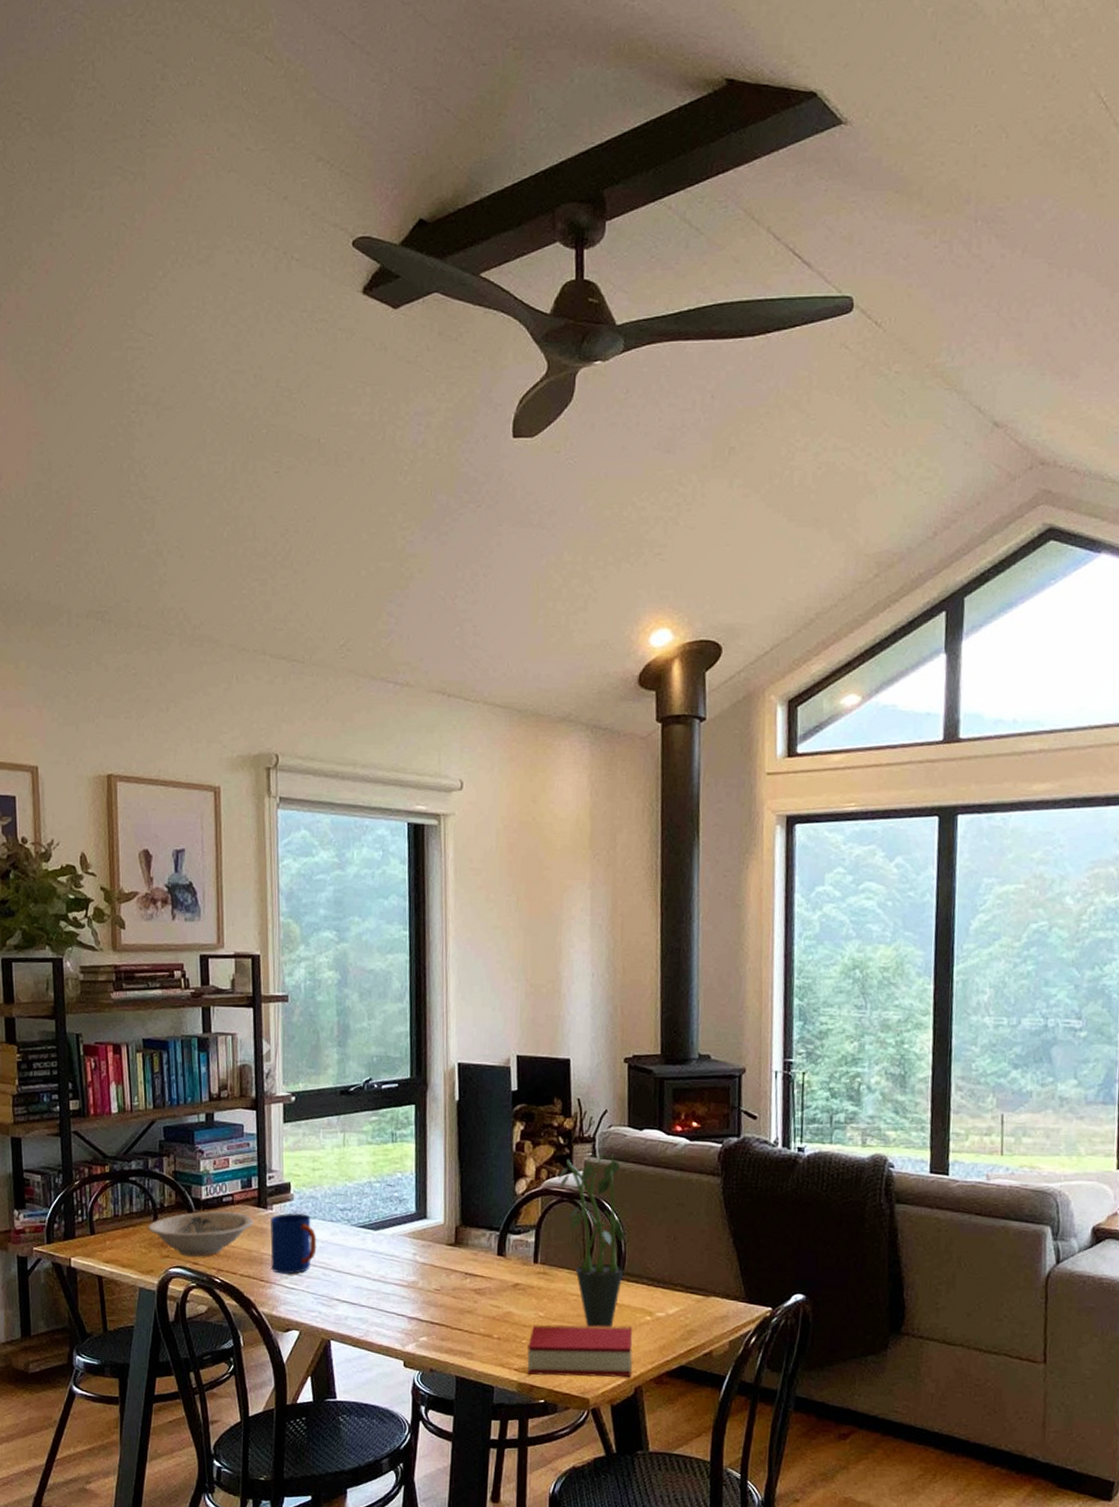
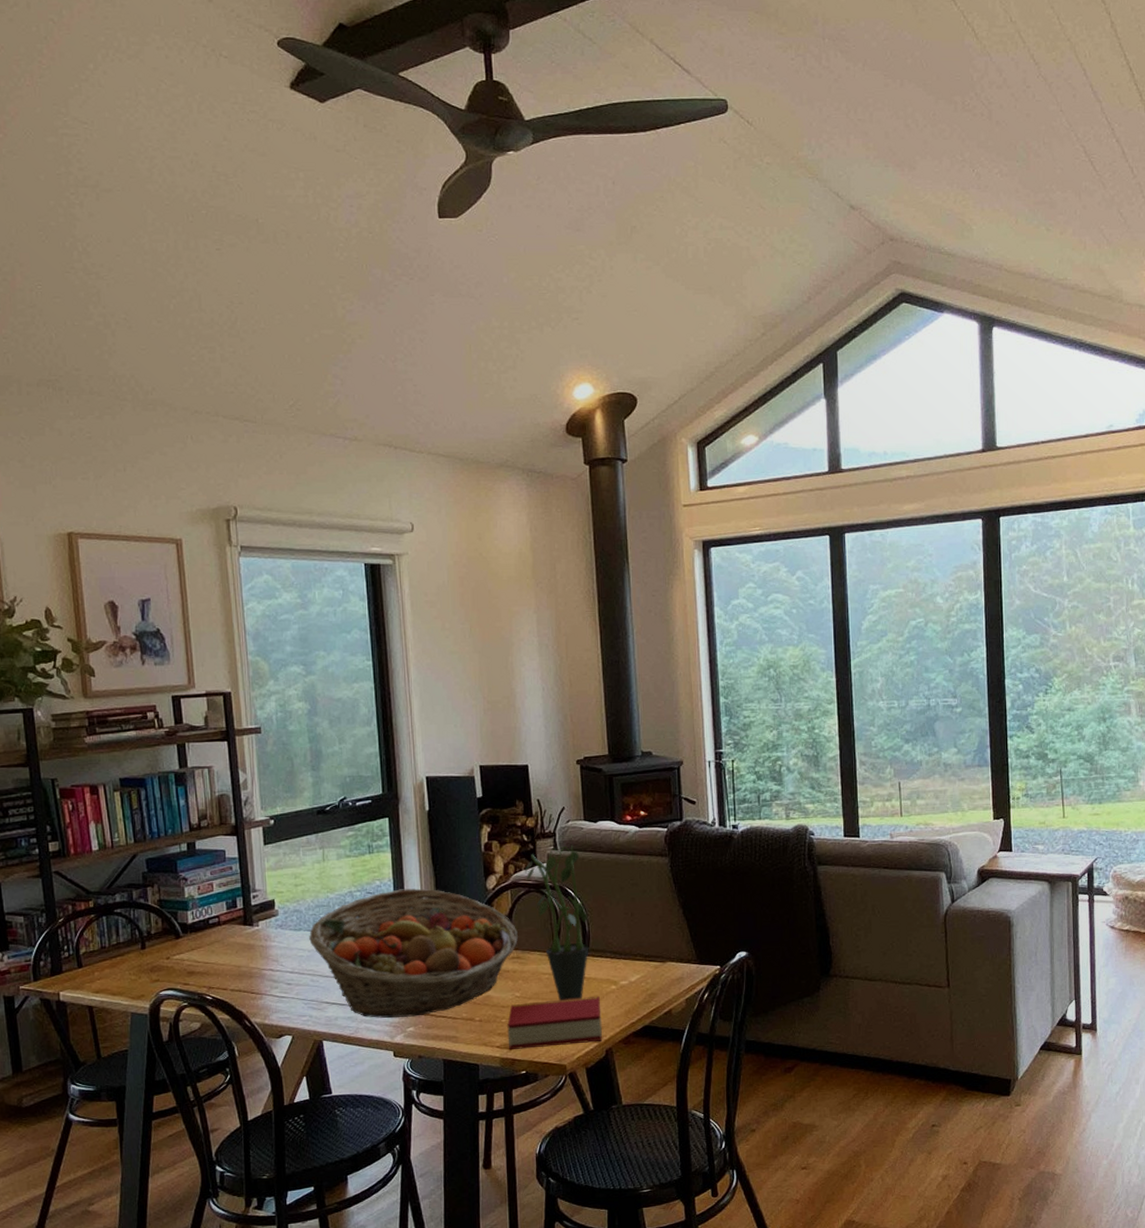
bowl: present [148,1210,254,1257] -> none [136,932,242,978]
mug: present [270,1213,317,1275] -> none [257,927,304,985]
fruit basket: none [323,1184,546,1326] -> present [309,888,518,1019]

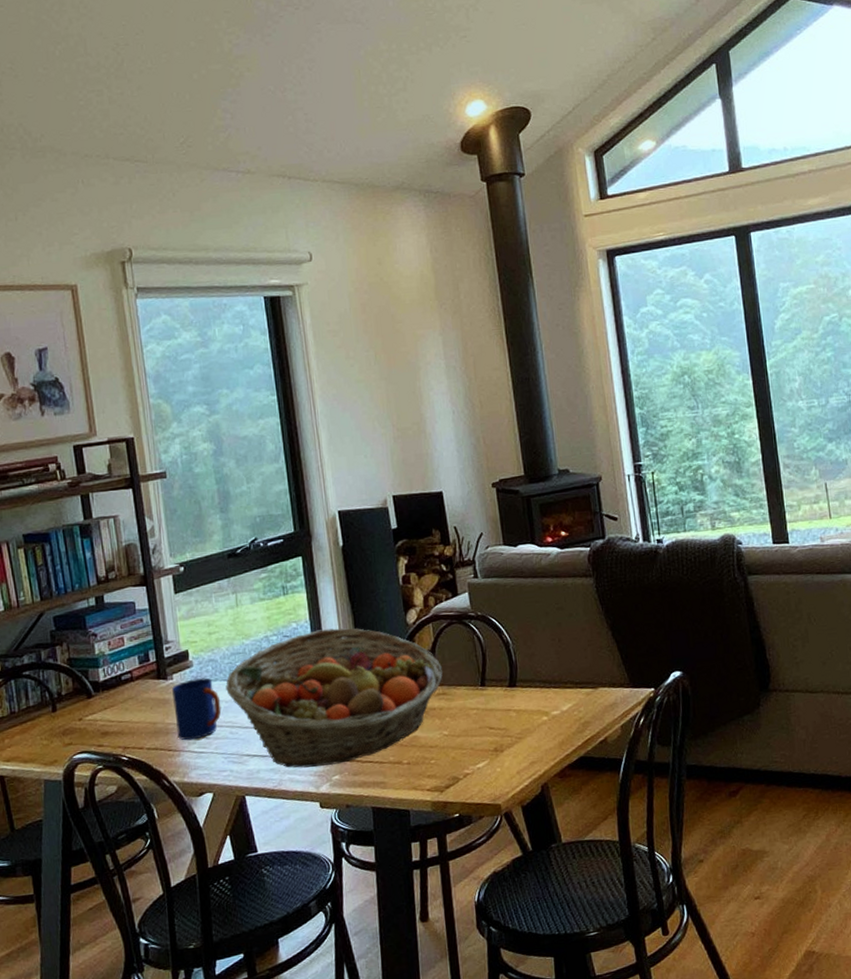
mug: none [257,927,304,985] -> present [172,677,222,741]
book: present [507,996,602,1049] -> none [436,729,537,792]
potted plant: present [524,845,589,1000] -> none [445,572,517,736]

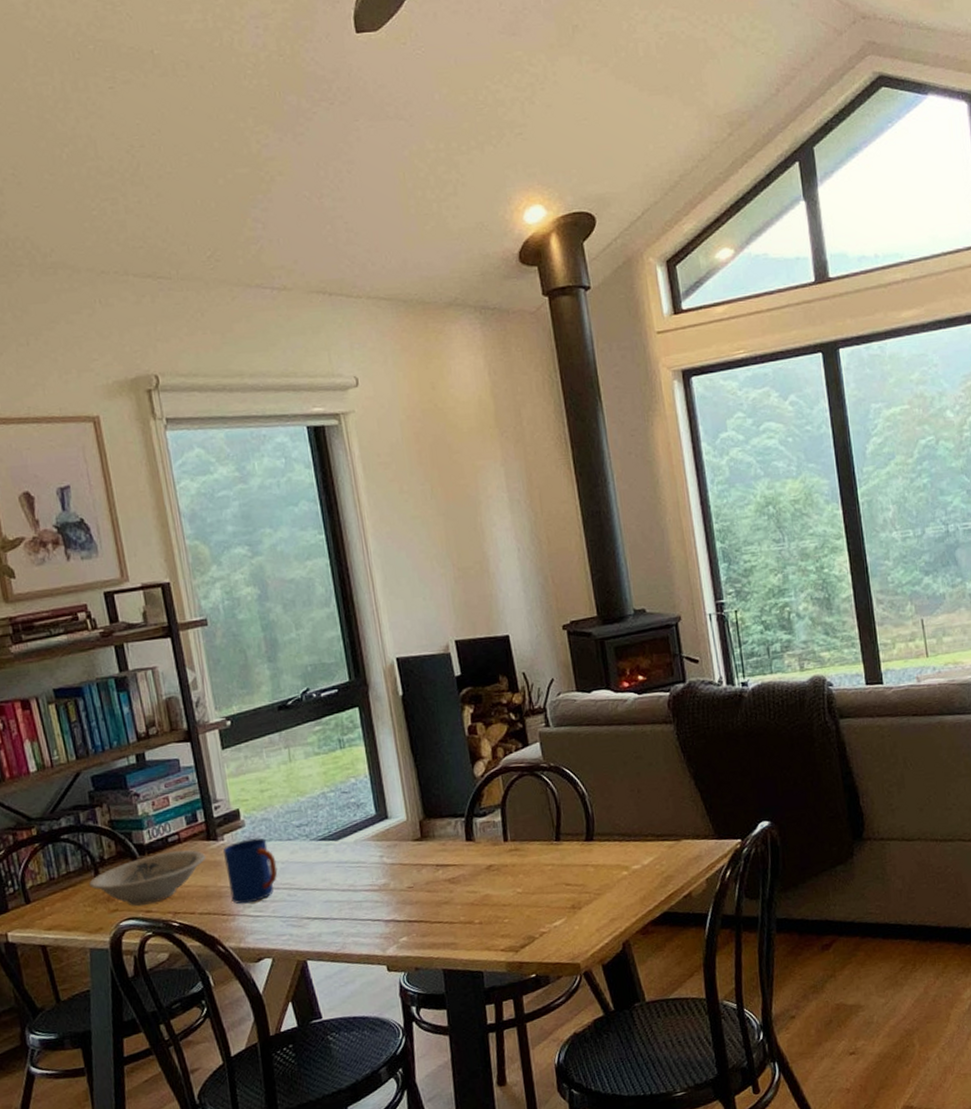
bowl: none [47,688,156,740] -> present [89,850,206,906]
fruit basket: present [226,628,443,768] -> none [281,782,515,931]

